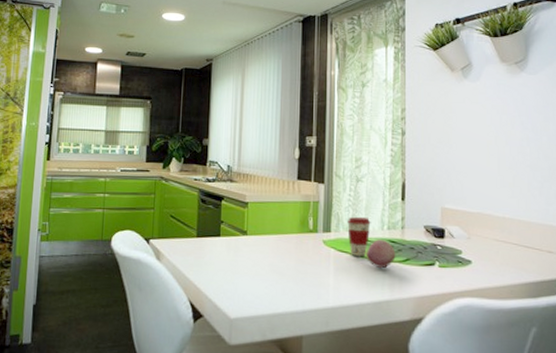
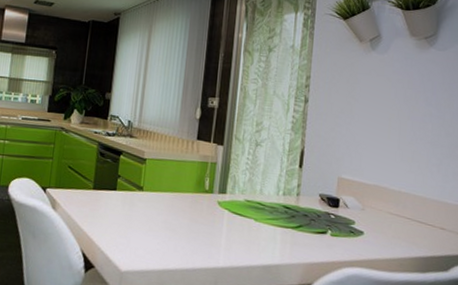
coffee cup: present [347,216,371,256] -> none [243,180,267,220]
fruit: present [365,239,396,269] -> none [259,204,289,234]

